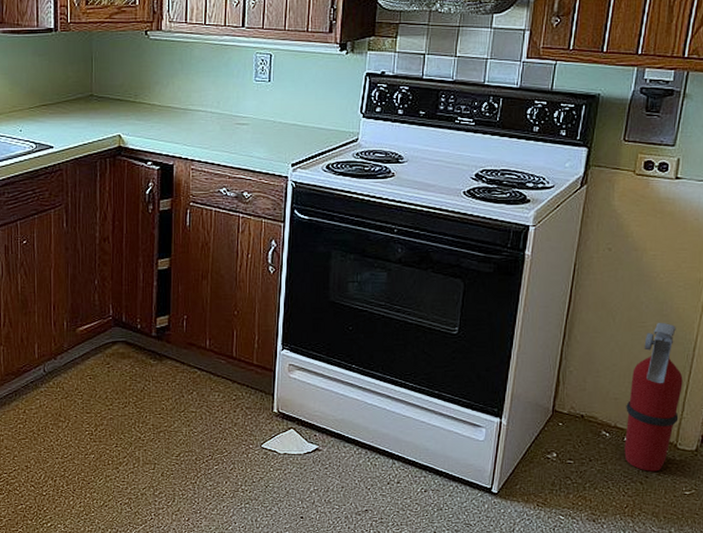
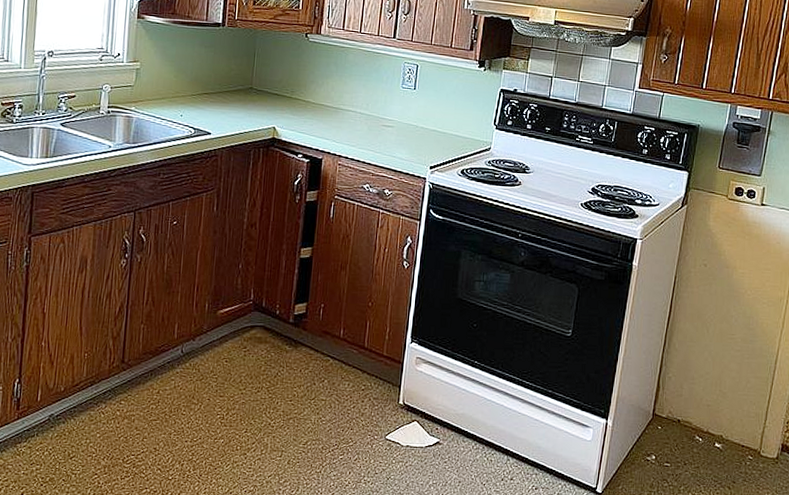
fire extinguisher: present [624,322,683,472] -> none [715,335,766,477]

